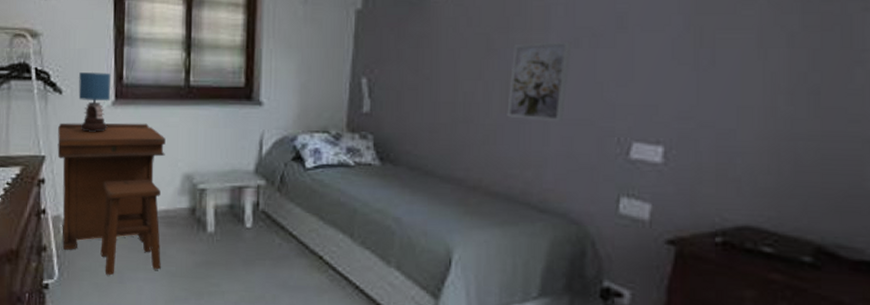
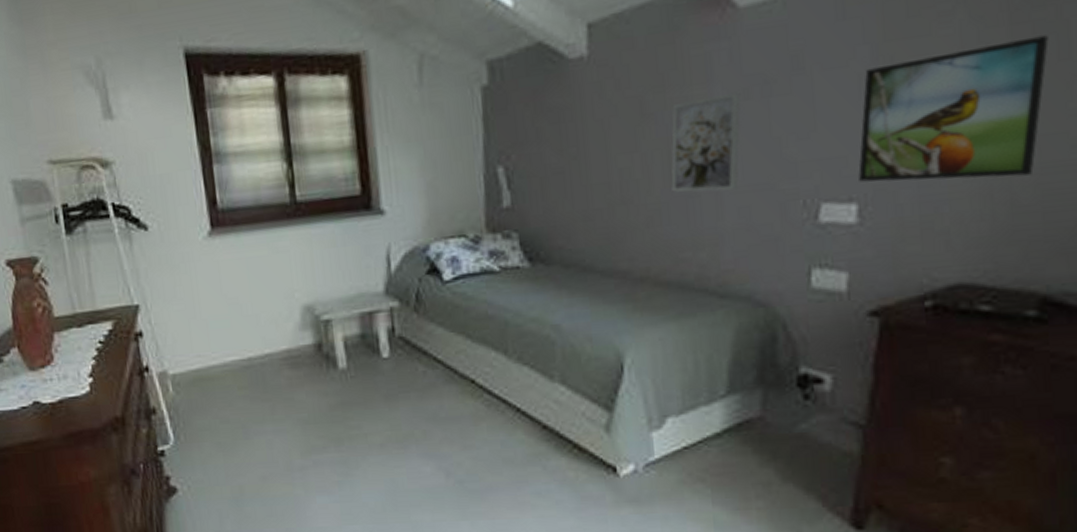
desk: present [57,123,166,276] -> none [149,252,291,433]
table lamp: present [78,72,112,132] -> none [164,198,207,271]
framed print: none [666,26,834,140] -> present [858,35,1049,182]

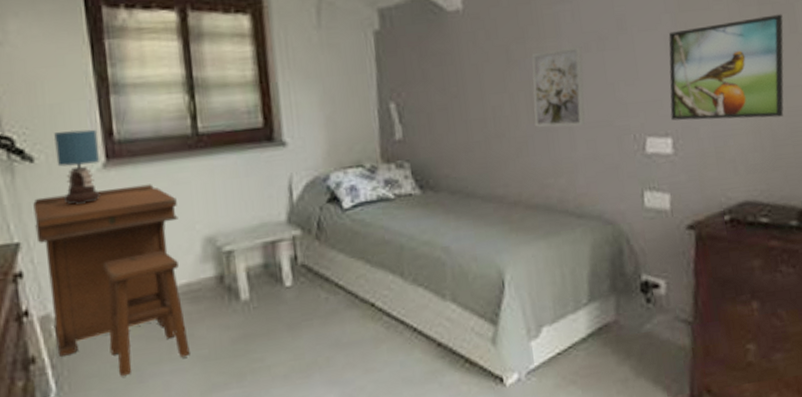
desk: none [149,252,291,433] -> present [33,184,190,377]
table lamp: none [164,198,207,271] -> present [54,129,101,205]

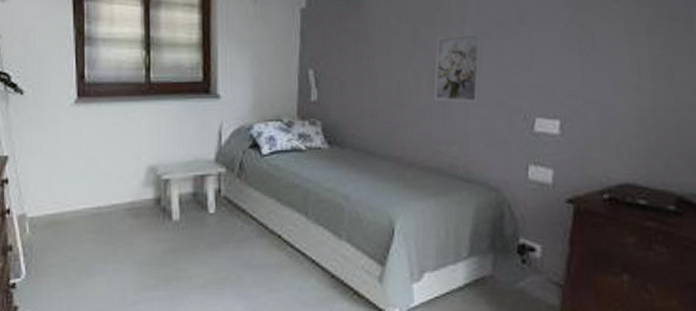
desk: present [33,184,190,377] -> none [20,119,129,270]
table lamp: present [54,129,101,205] -> none [40,72,73,130]
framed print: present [668,14,784,121] -> none [561,16,679,110]

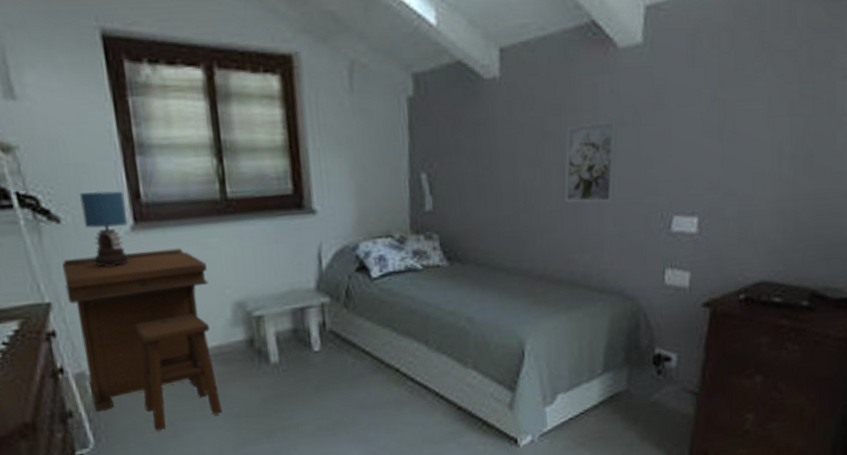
desk: none [20,119,129,270] -> present [62,248,222,432]
table lamp: none [40,72,73,130] -> present [80,191,130,267]

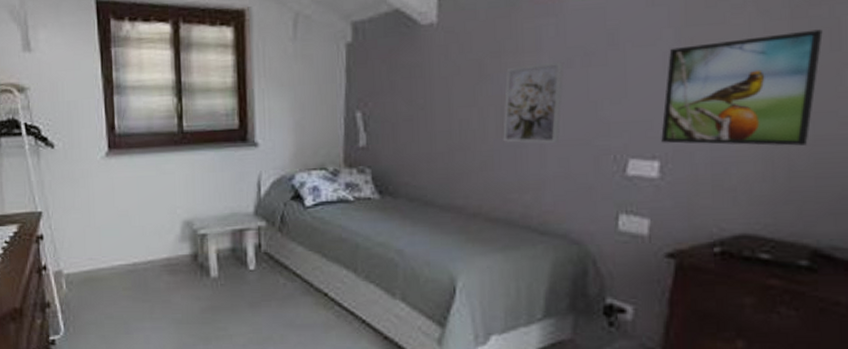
desk: present [62,248,222,432] -> none [53,172,167,327]
table lamp: present [80,191,130,267] -> none [70,123,103,185]
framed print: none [699,93,822,200] -> present [661,29,823,146]

